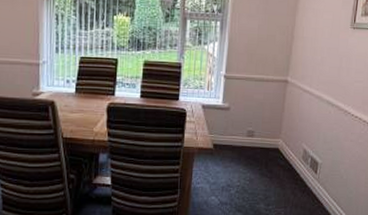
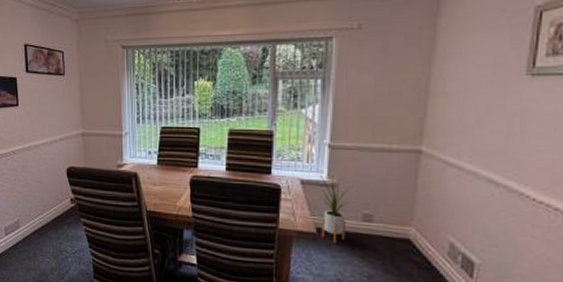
house plant: none [216,99,243,156] -> present [320,174,356,243]

